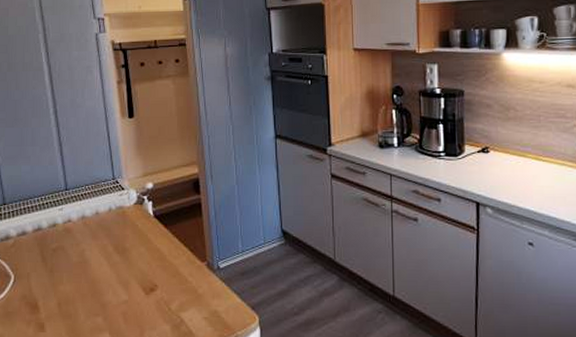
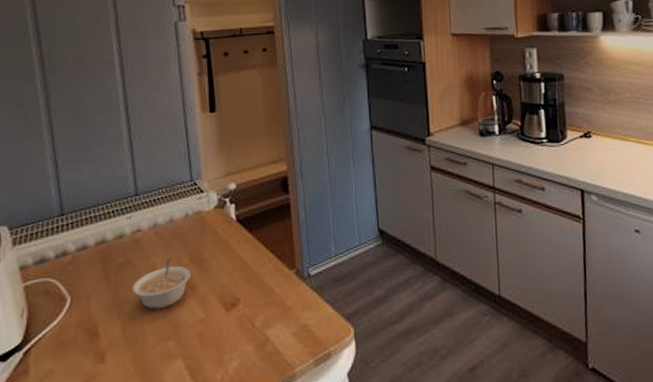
legume: none [65,246,115,290] -> present [132,258,191,310]

